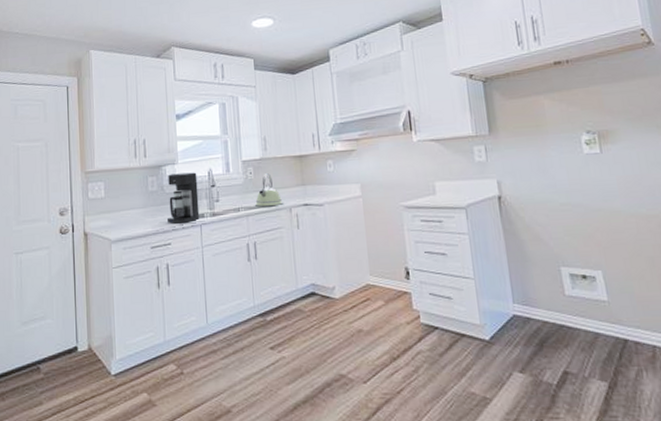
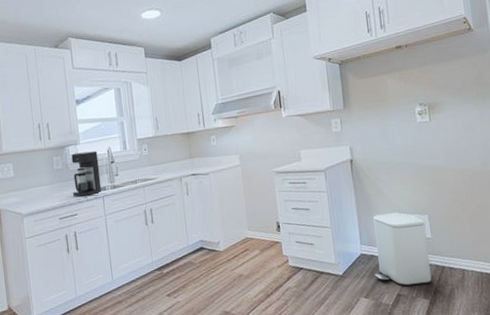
kettle: present [255,173,283,207] -> none [150,149,174,179]
pedal bin: none [528,265,610,363] -> present [373,212,432,287]

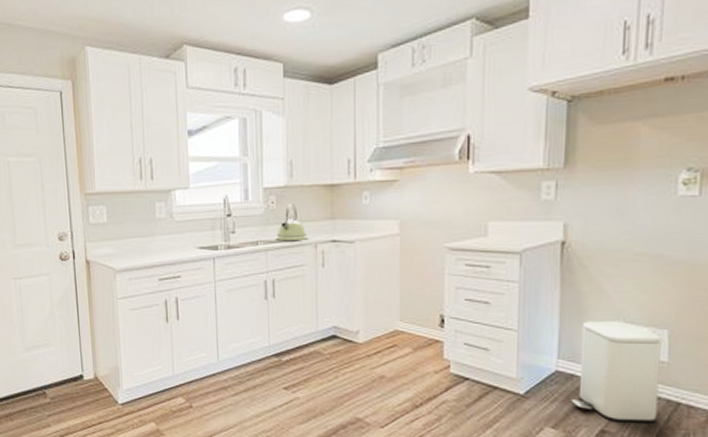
coffee maker: present [71,151,102,197] -> none [177,199,213,256]
kettle: none [150,149,174,179] -> present [276,204,308,242]

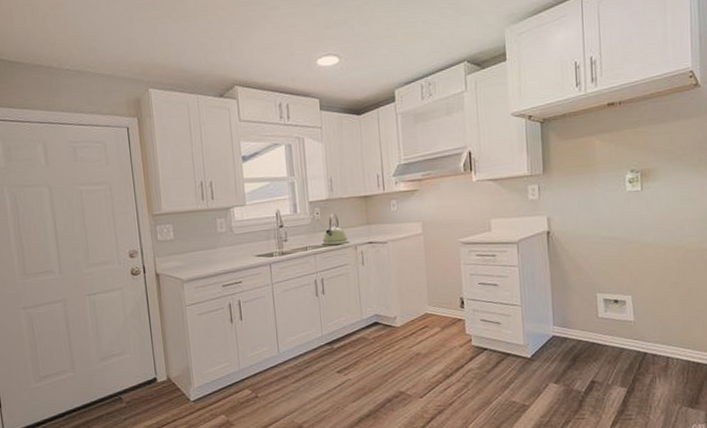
pedal bin: present [571,321,662,423] -> none [567,291,631,373]

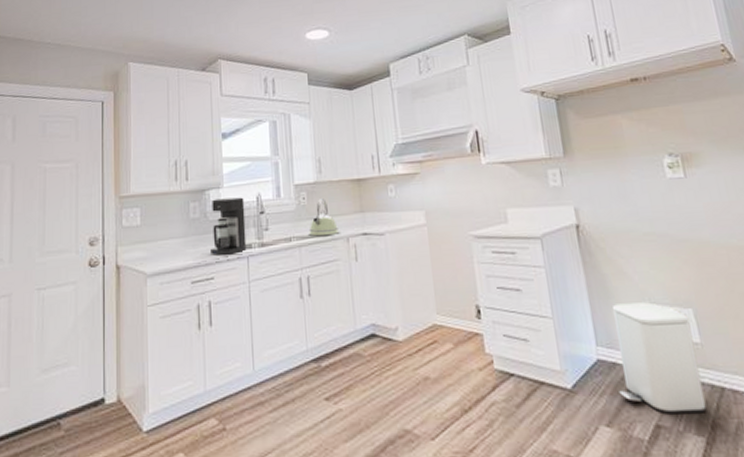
coffee maker: none [236,213,269,264] -> present [211,197,247,256]
pedal bin: none [567,291,631,373] -> present [612,302,707,415]

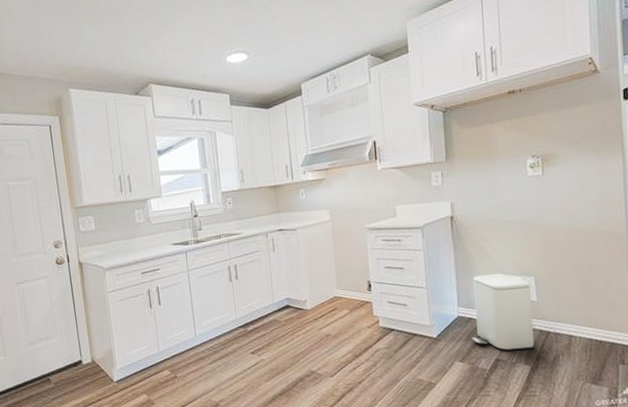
coffee maker: present [211,197,247,256] -> none [153,204,185,252]
kettle: present [309,199,340,237] -> none [235,203,260,234]

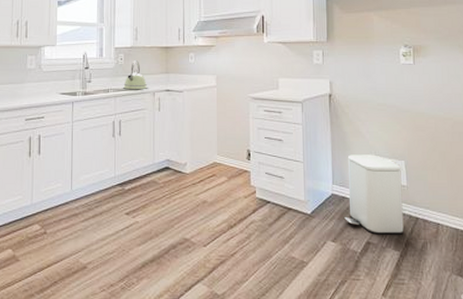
kettle: none [235,203,260,234] -> present [123,60,148,90]

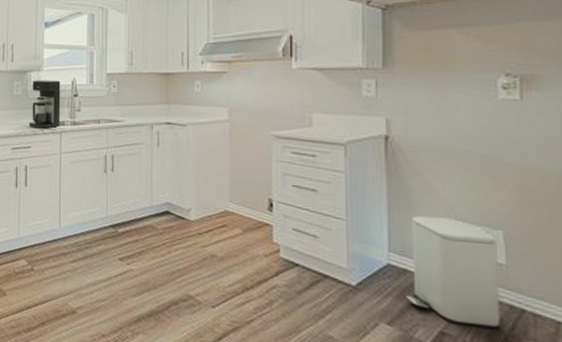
coffee maker: none [43,54,73,101] -> present [29,80,61,130]
kettle: present [123,60,148,90] -> none [116,88,145,122]

